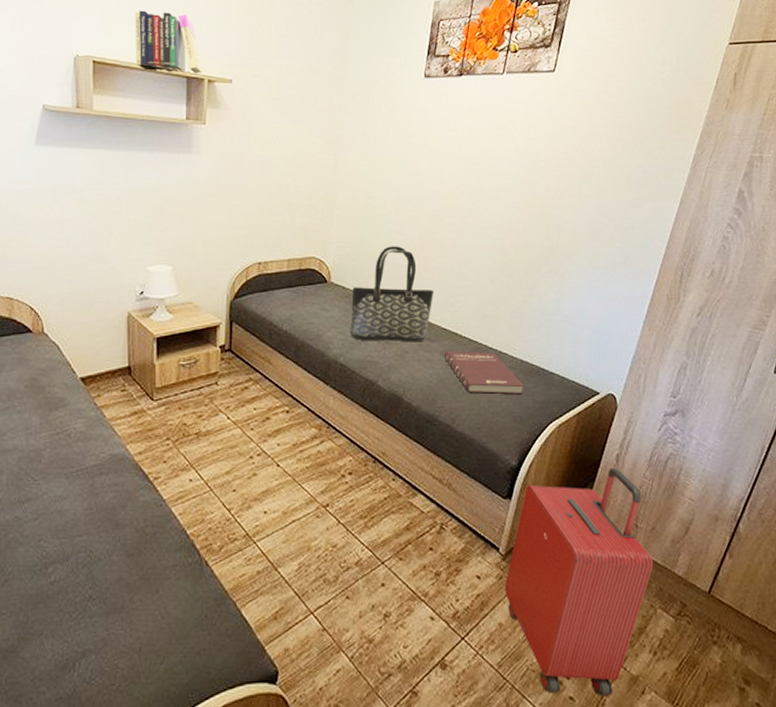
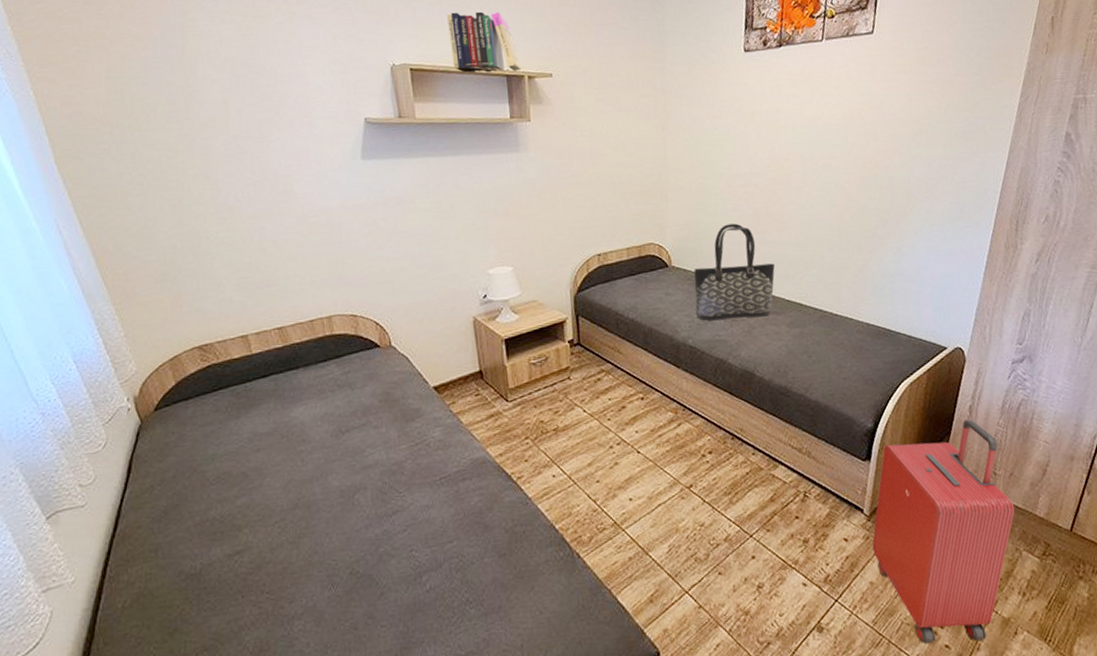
book: present [443,351,524,395] -> none [790,319,873,361]

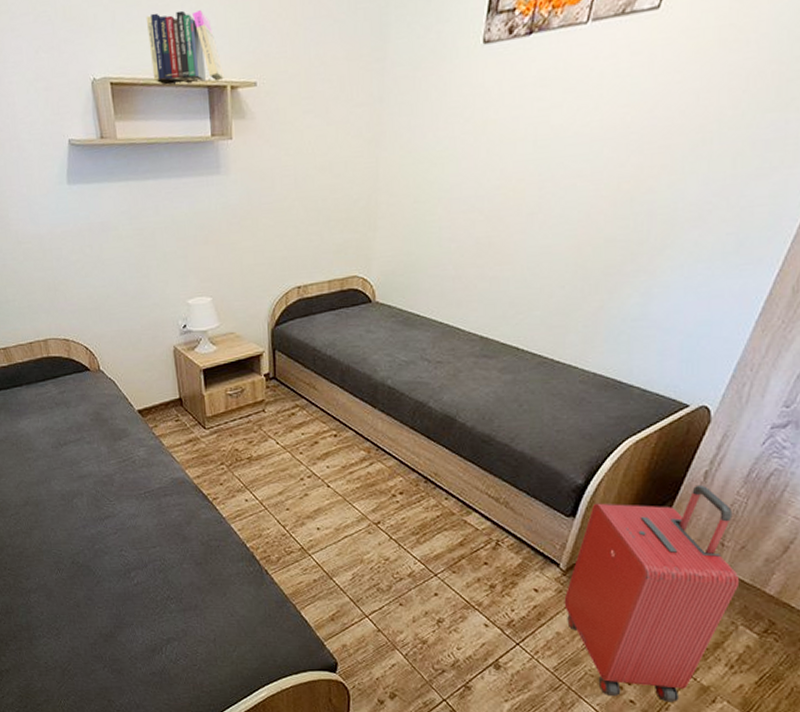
tote bag: present [693,223,775,321] -> none [397,255,492,362]

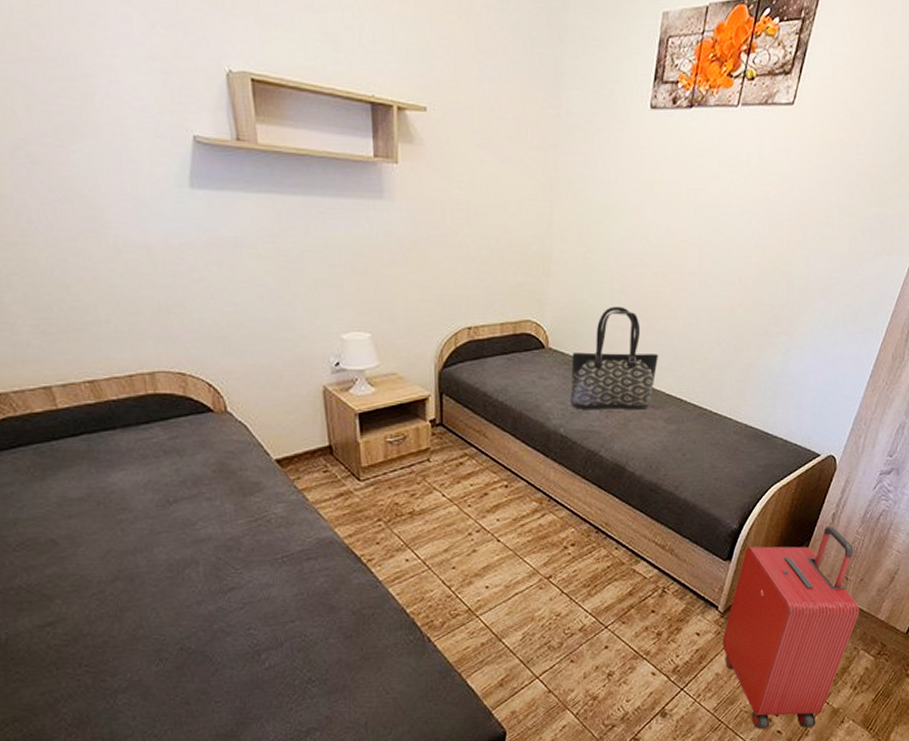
books: present [145,10,225,86] -> none [298,11,391,100]
tote bag: none [397,255,492,362] -> present [570,306,658,410]

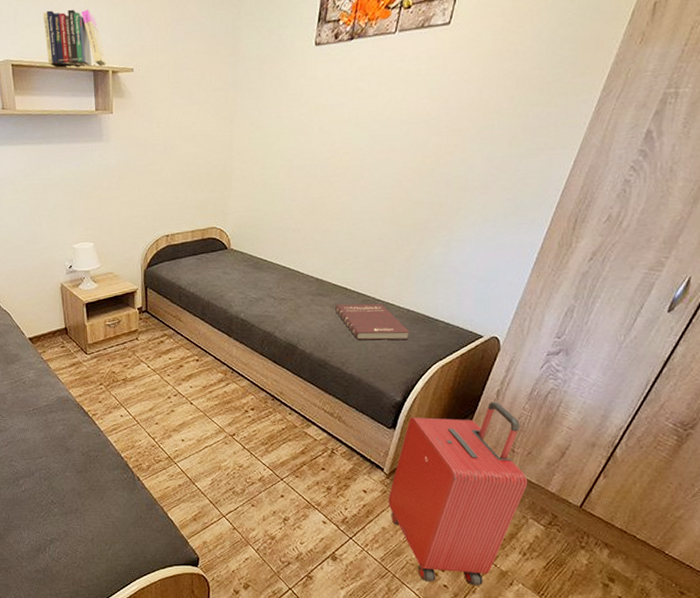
books: none [298,11,391,100] -> present [42,9,108,69]
tote bag: present [570,306,658,410] -> none [249,212,325,299]
book: none [668,417,748,460] -> present [334,303,410,340]

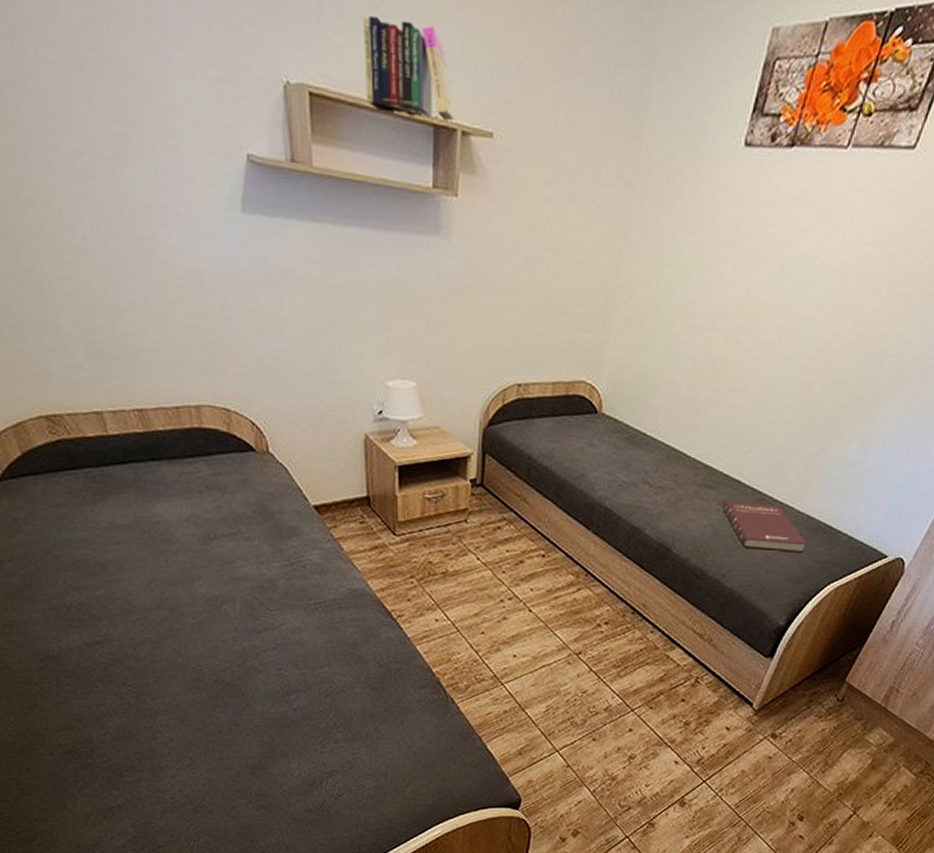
suitcase: present [388,401,528,586] -> none [752,633,911,837]

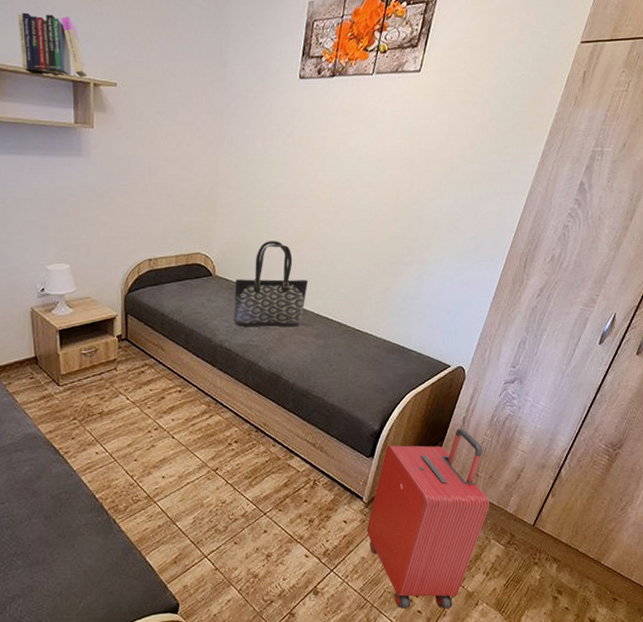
tote bag: none [619,373,720,489] -> present [233,241,308,327]
book: present [722,501,807,553] -> none [317,333,387,370]
suitcase: none [752,633,911,837] -> present [367,428,490,609]

